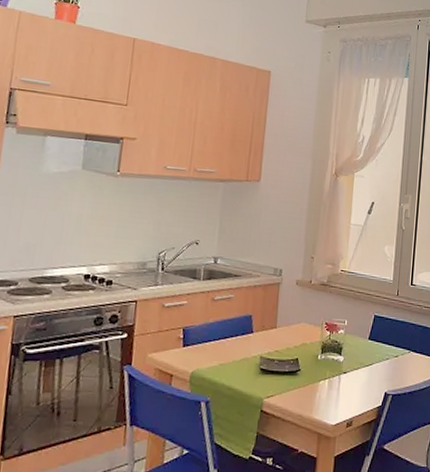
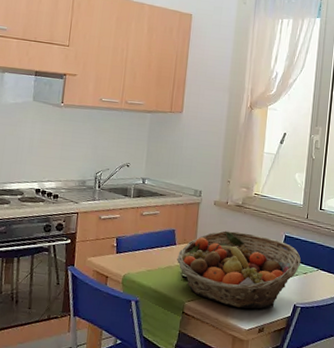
fruit basket: none [253,313,392,401] -> present [176,230,302,309]

